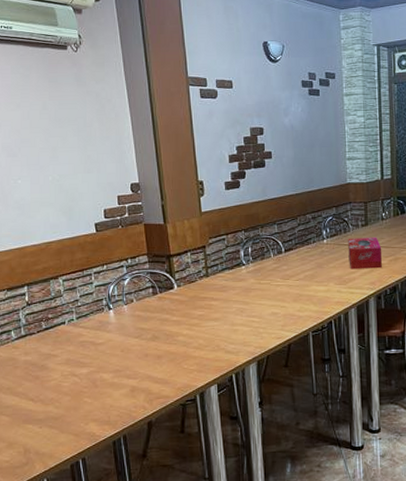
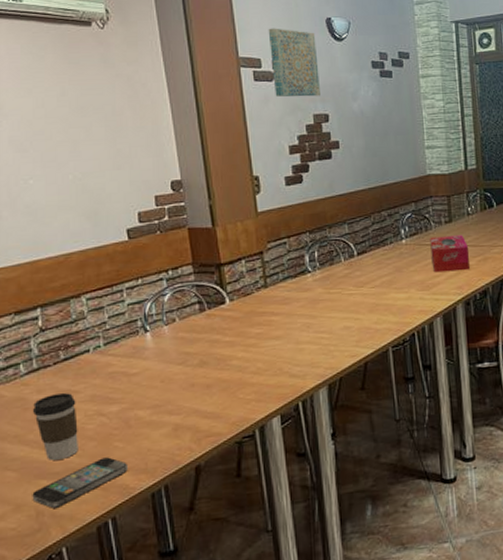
coffee cup: none [21,355,56,410] -> present [32,392,78,461]
smartphone: none [21,410,96,447] -> present [32,457,129,508]
wall art: none [213,51,257,113] -> present [268,28,320,97]

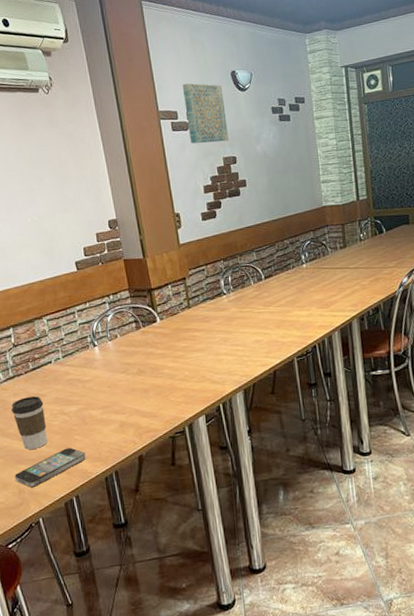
tissue box: present [430,235,470,273] -> none [327,258,363,293]

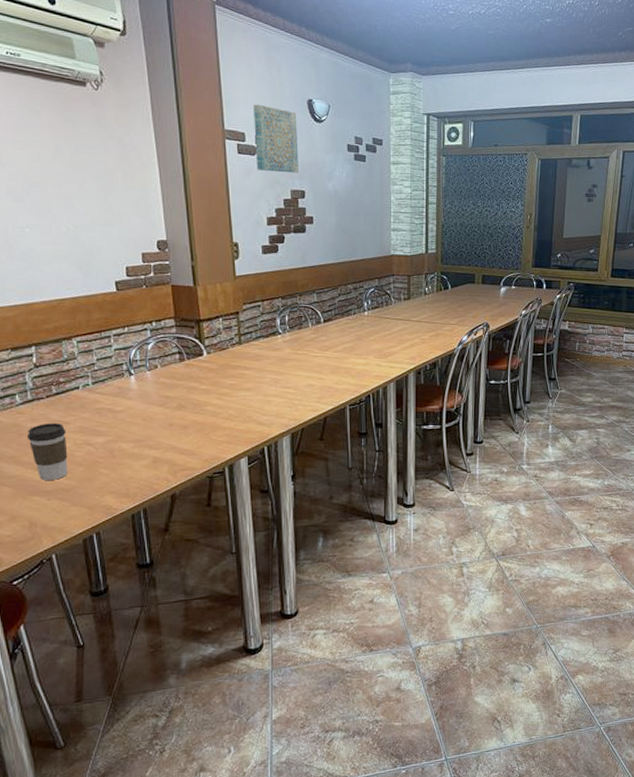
smartphone: present [15,448,87,487] -> none [26,481,112,521]

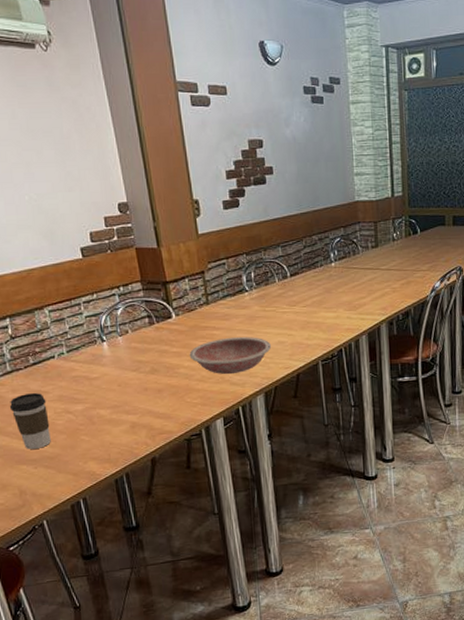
bowl: none [218,377,301,414] -> present [189,336,272,375]
wall art: present [253,104,298,173] -> none [203,51,255,123]

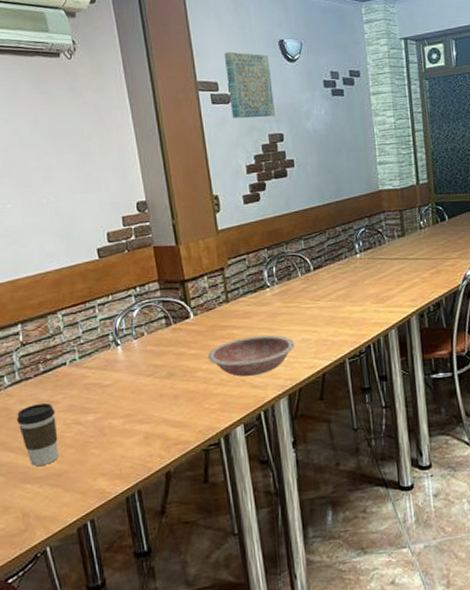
wall art: none [203,51,255,123] -> present [224,51,275,118]

